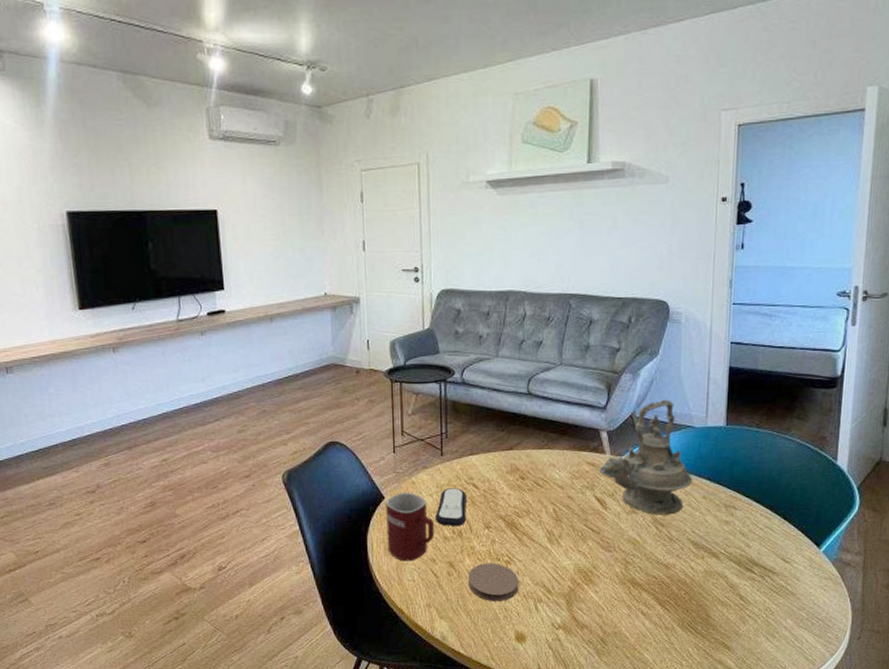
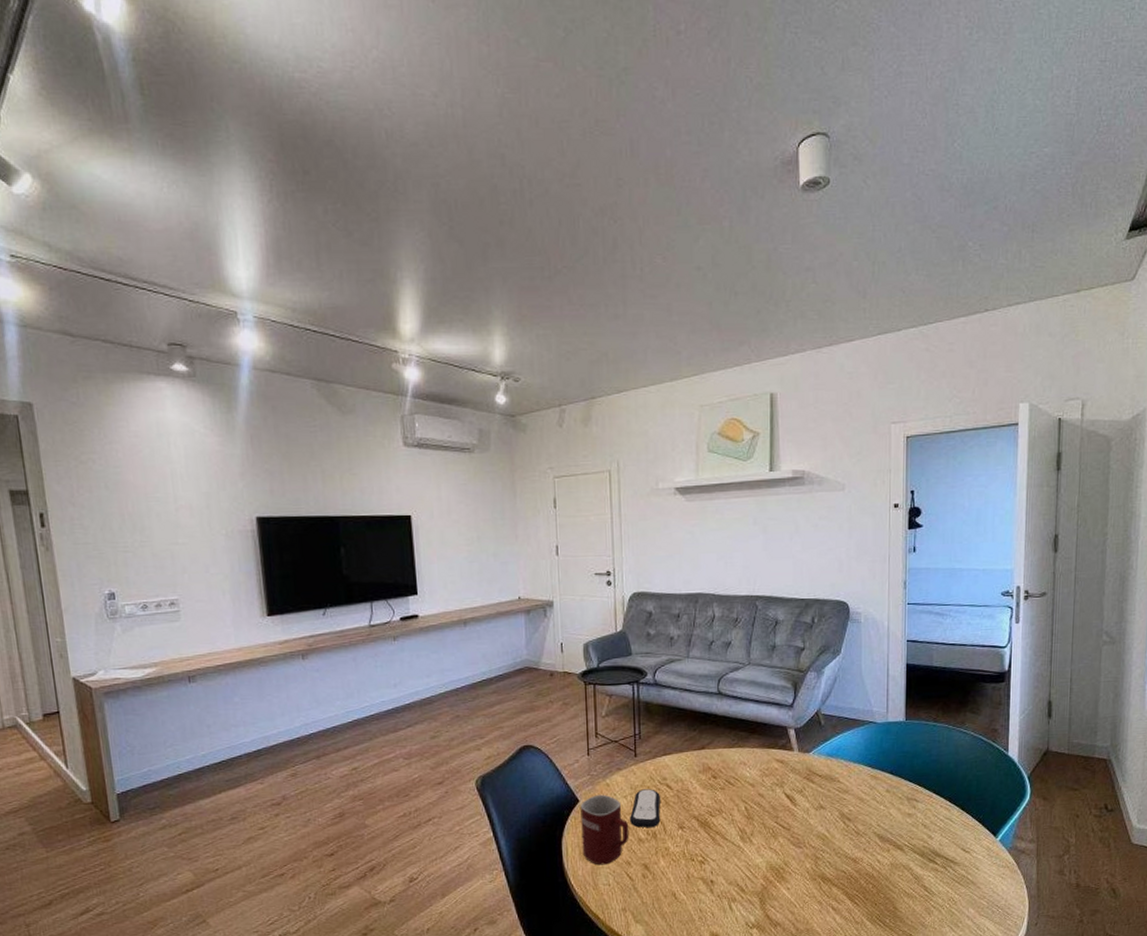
coaster: present [467,563,519,602] -> none [662,863,713,903]
teapot: present [599,400,693,515] -> none [788,697,877,810]

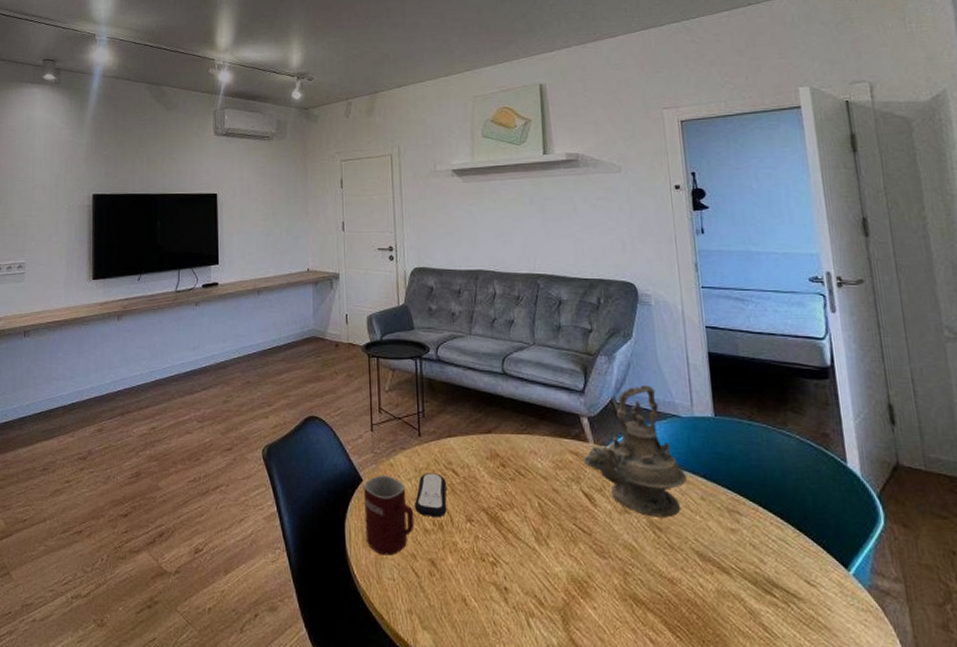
teapot: none [788,697,877,810] -> present [583,385,688,518]

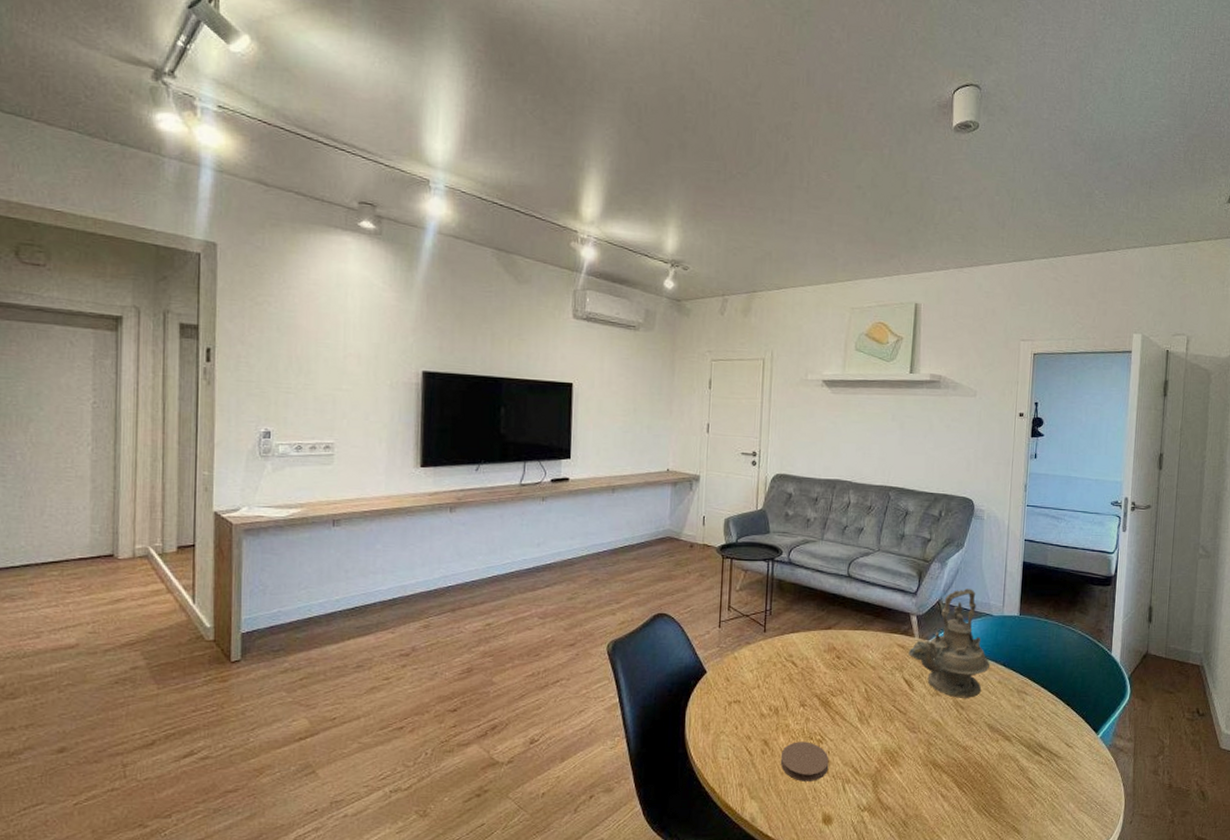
mug: present [364,475,415,556] -> none [705,667,753,738]
remote control: present [414,473,447,518] -> none [753,665,785,704]
coaster: none [451,563,508,612] -> present [780,742,829,781]

